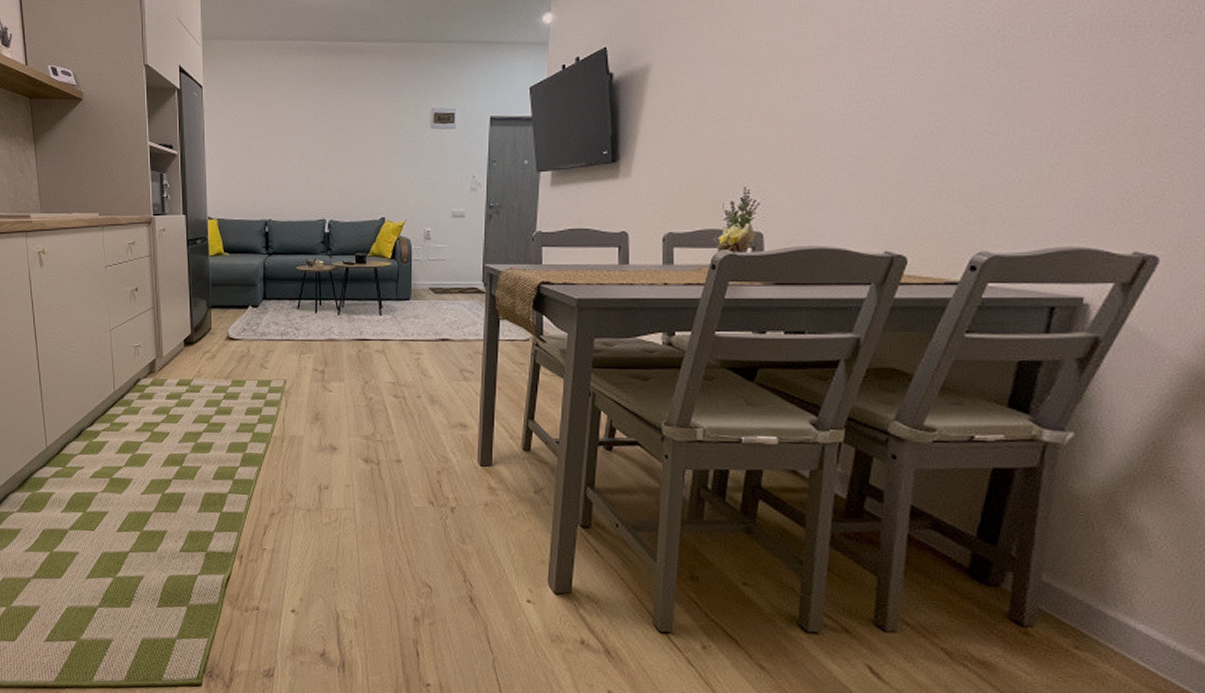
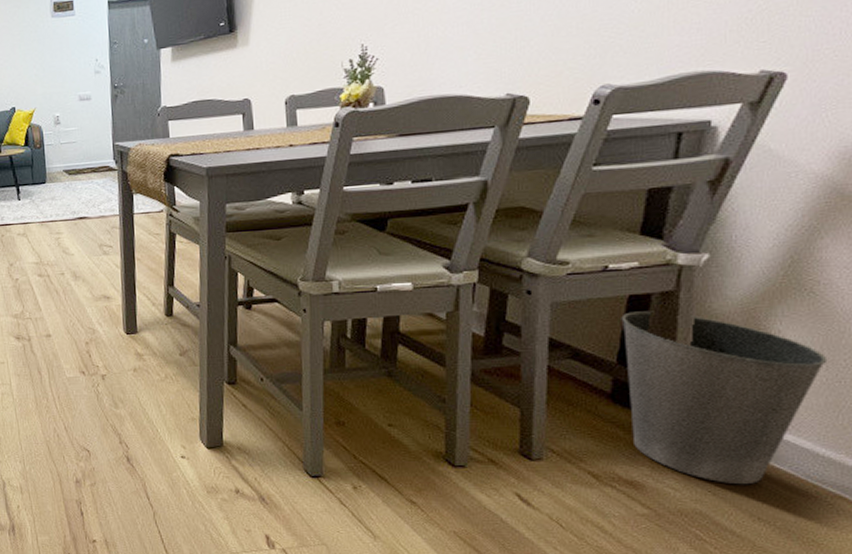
waste basket: none [984,485,1184,674] -> present [621,311,828,485]

